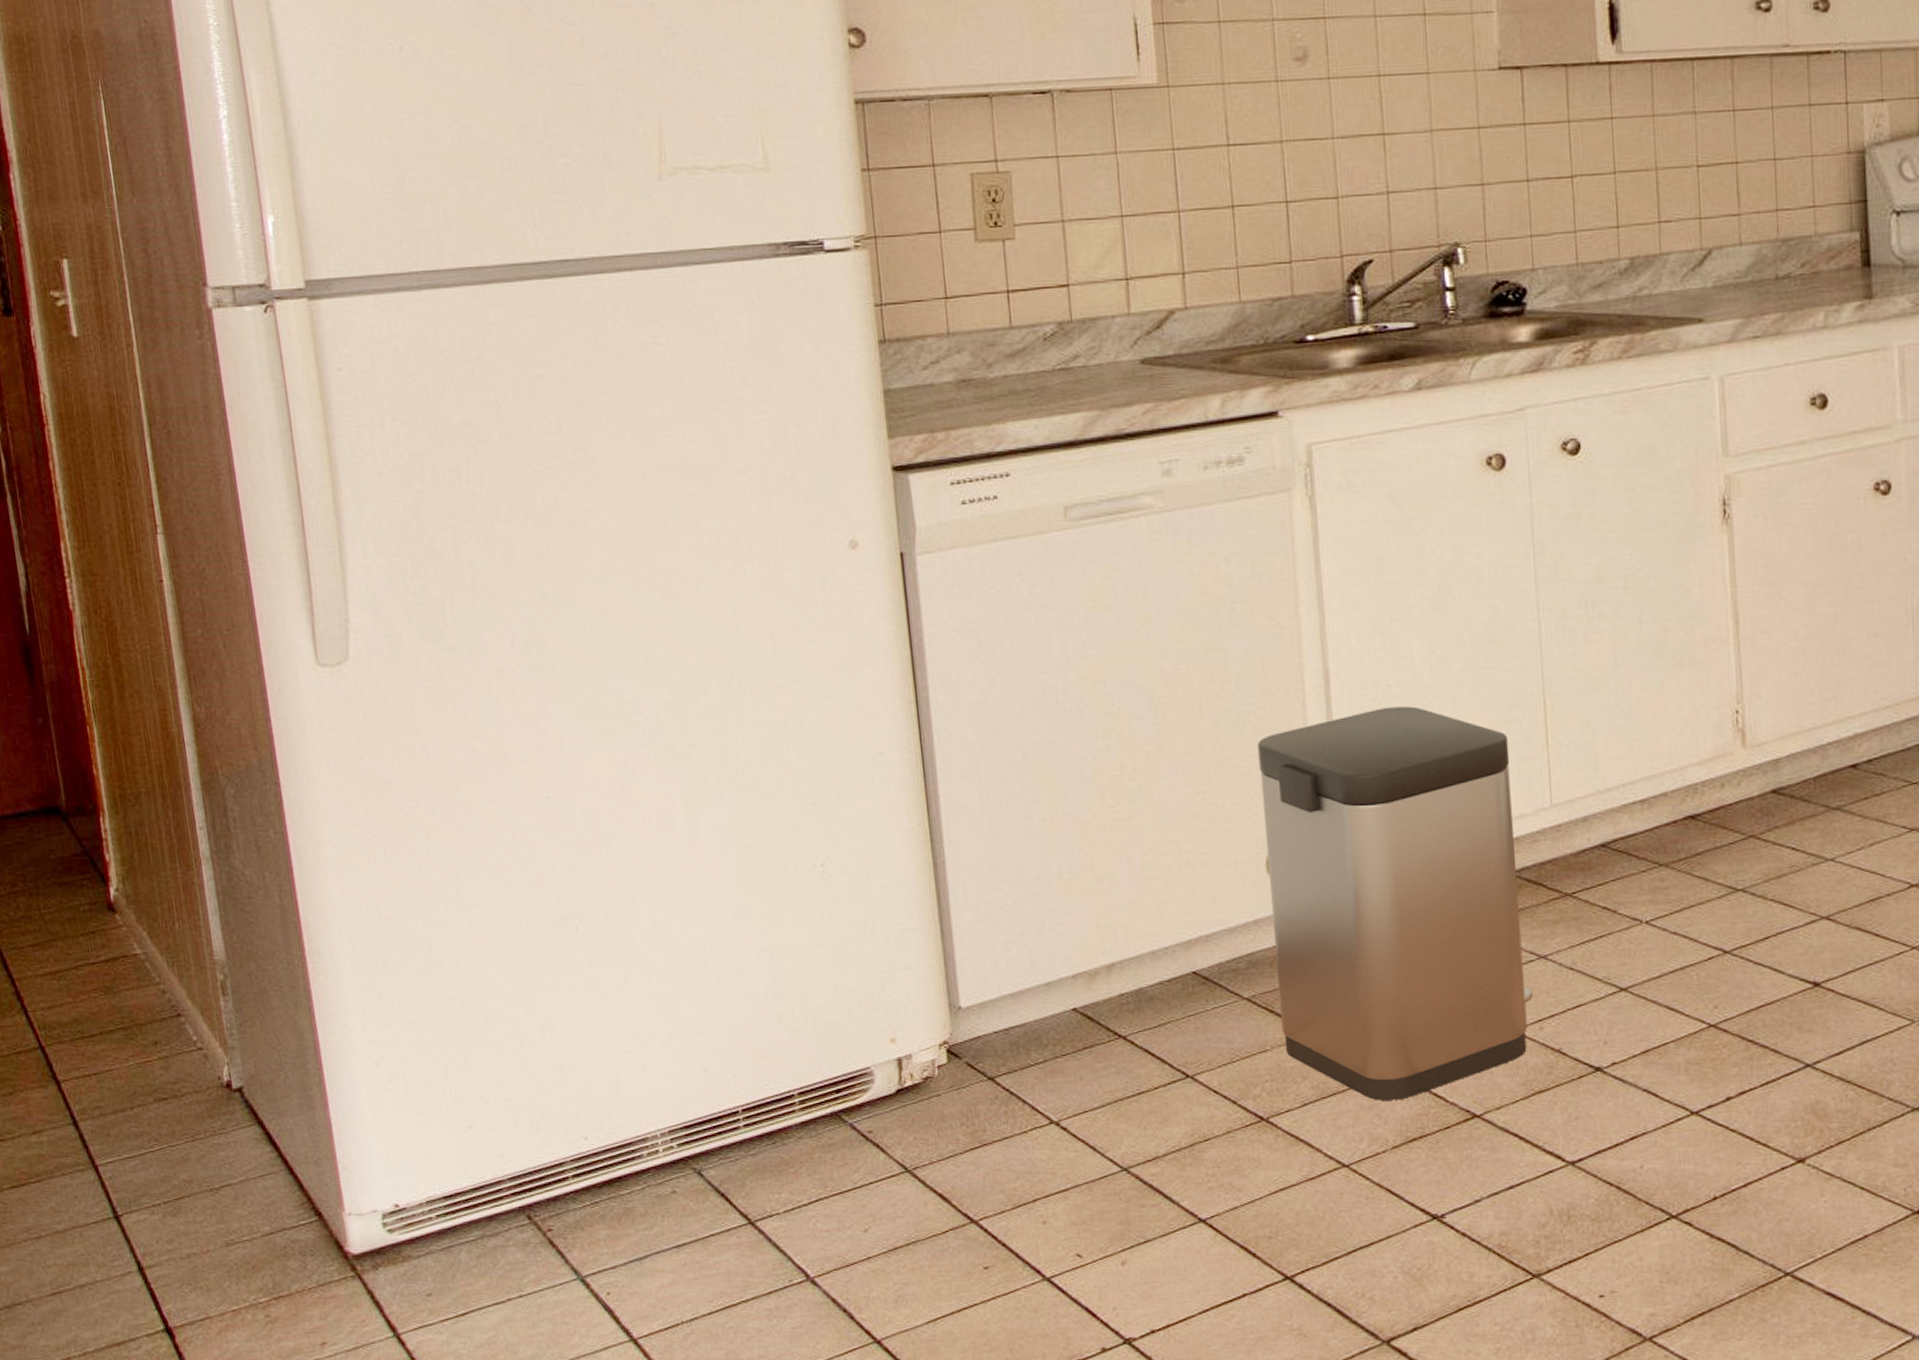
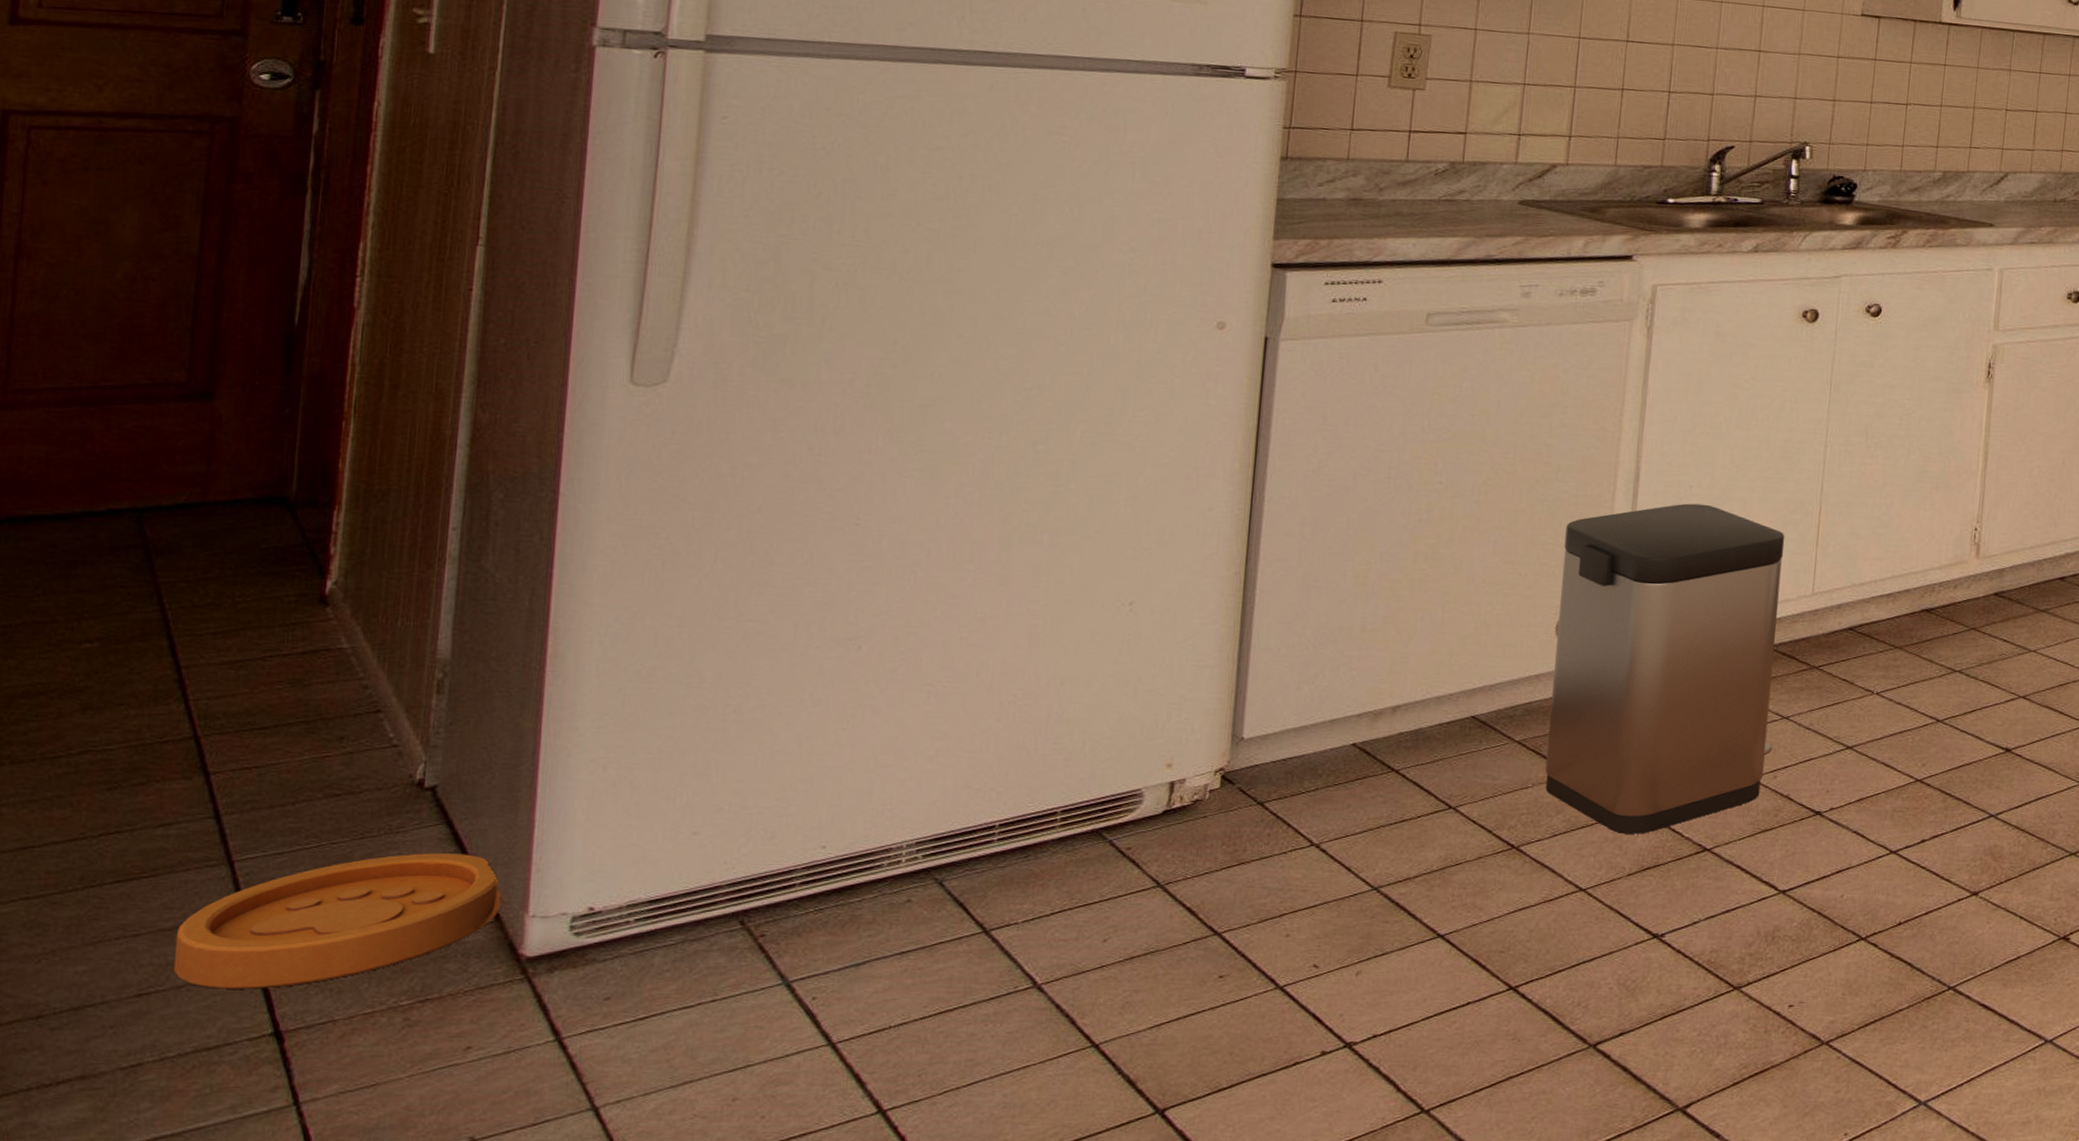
pet bowl: none [68,1154,321,1288] -> present [173,853,502,989]

